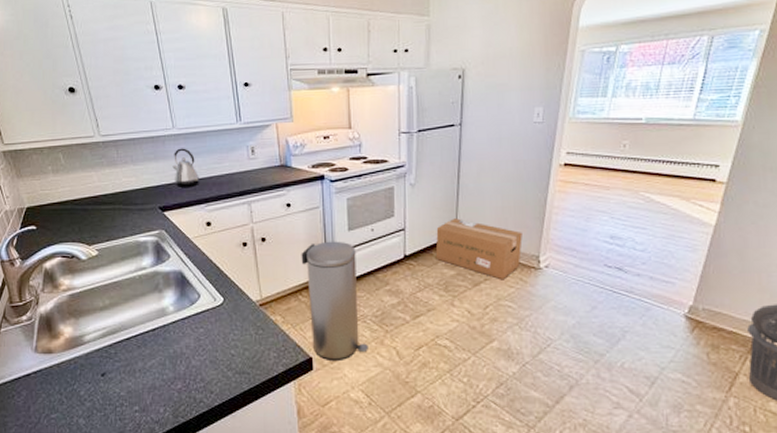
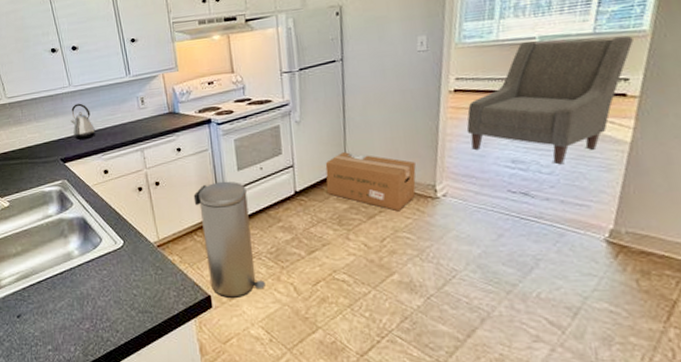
chair: none [572,122,726,243] -> present [466,35,633,165]

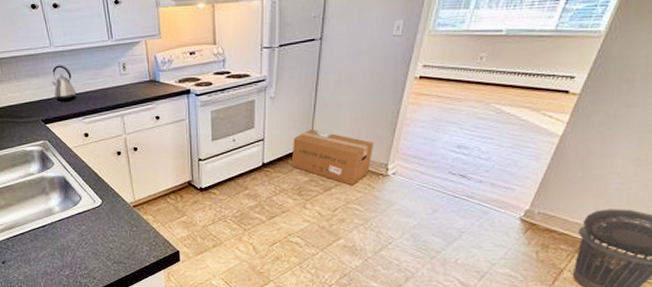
pedal bin: present [193,181,265,299] -> none [169,150,228,255]
chair: present [466,35,633,165] -> none [424,34,588,152]

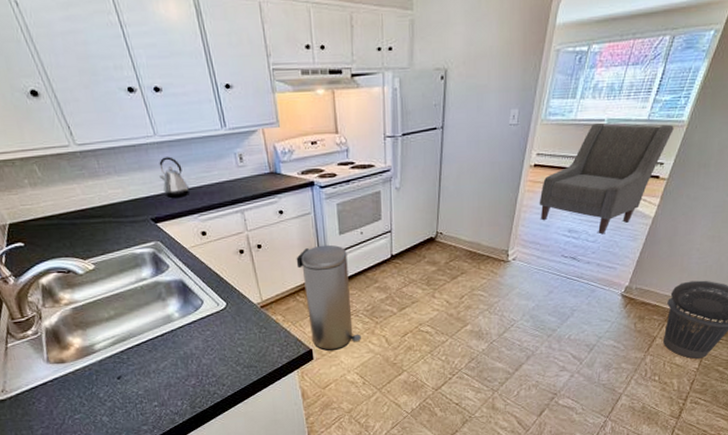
pedal bin: none [169,150,228,255] -> present [296,244,361,351]
box: present [291,129,373,186] -> none [419,219,495,273]
chair: none [424,34,588,152] -> present [539,123,674,235]

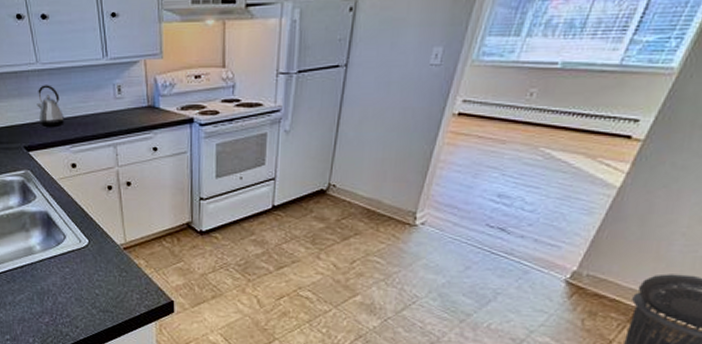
pedal bin: present [296,244,361,351] -> none [166,188,229,306]
chair: present [539,123,674,235] -> none [460,67,658,204]

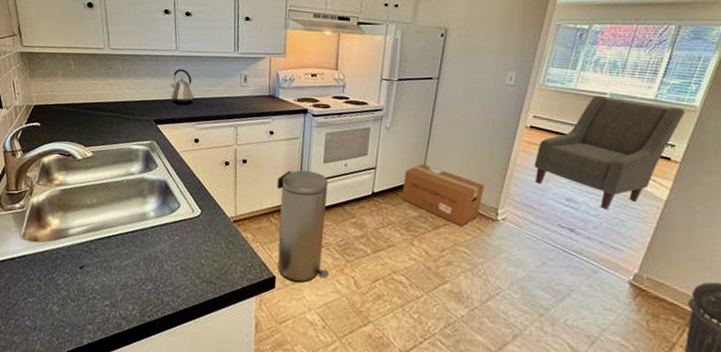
pedal bin: none [166,188,229,306] -> present [276,170,329,284]
box: none [305,169,401,236] -> present [401,164,484,227]
chair: none [460,67,658,204] -> present [534,96,685,210]

